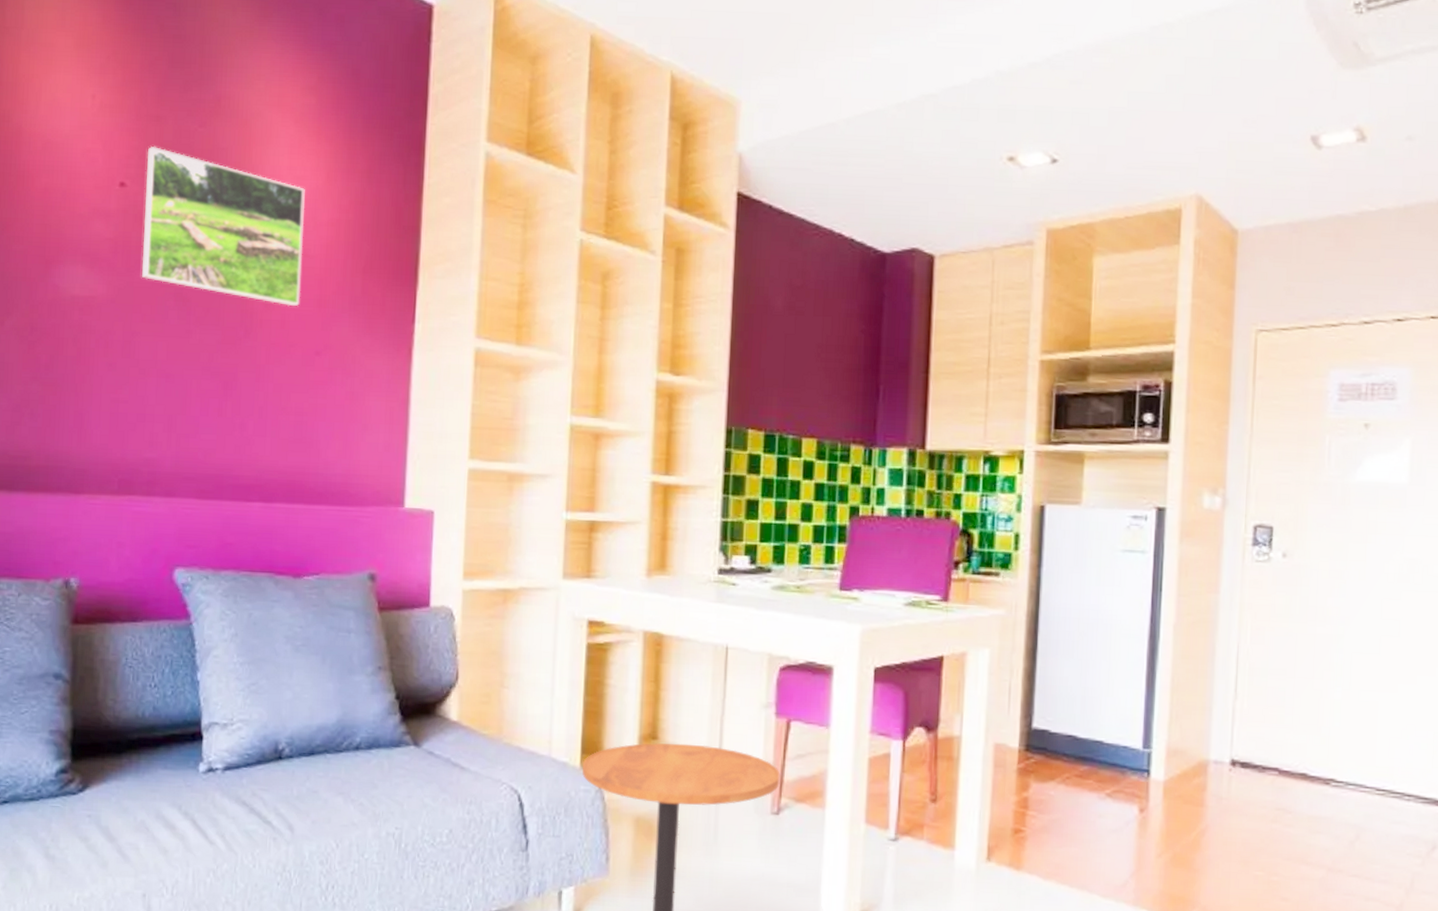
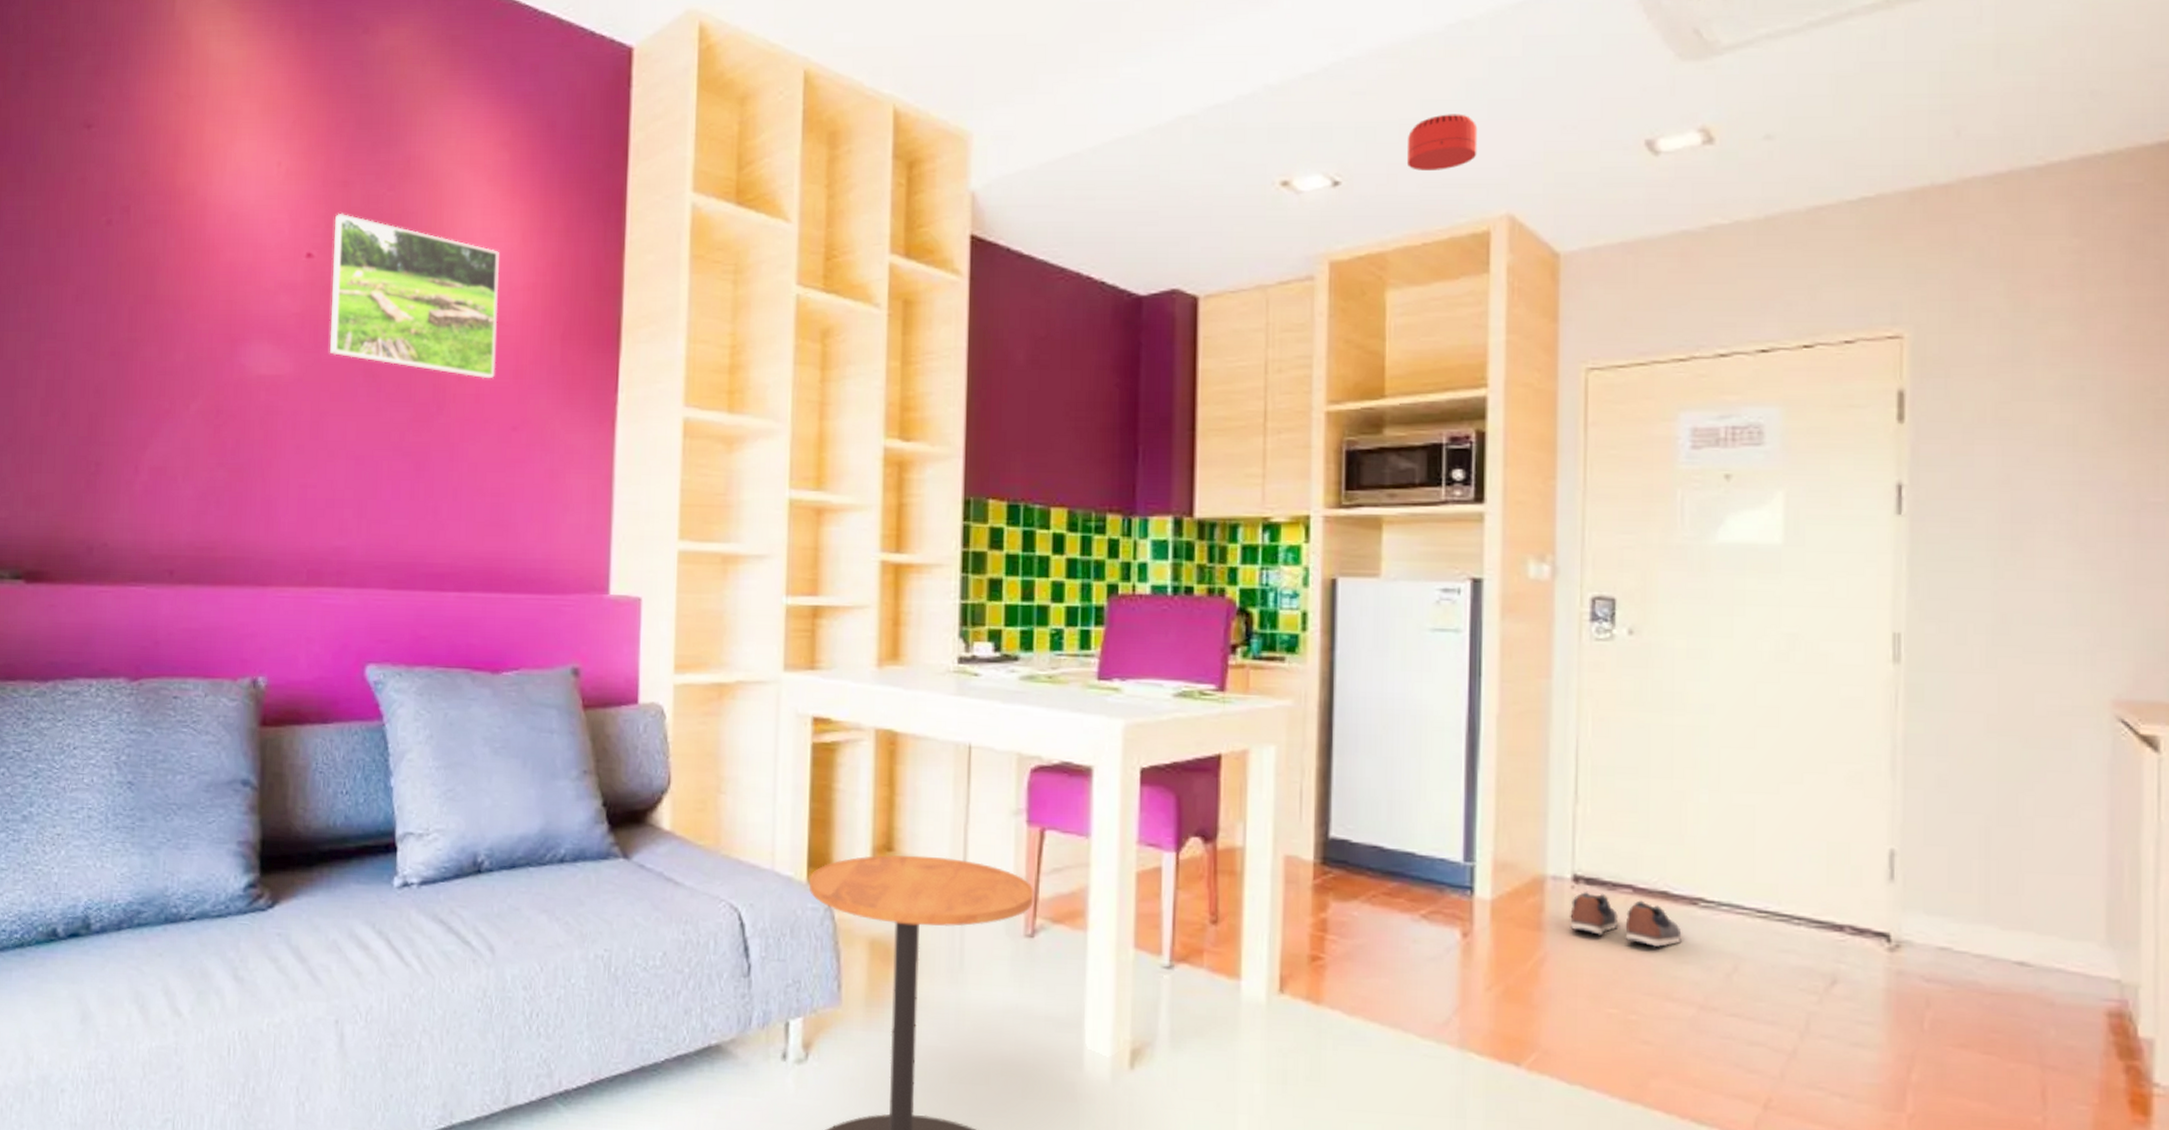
smoke detector: none [1114,104,1174,154] -> present [1406,114,1478,171]
shoe: none [1227,773,1316,821] -> present [1570,891,1682,948]

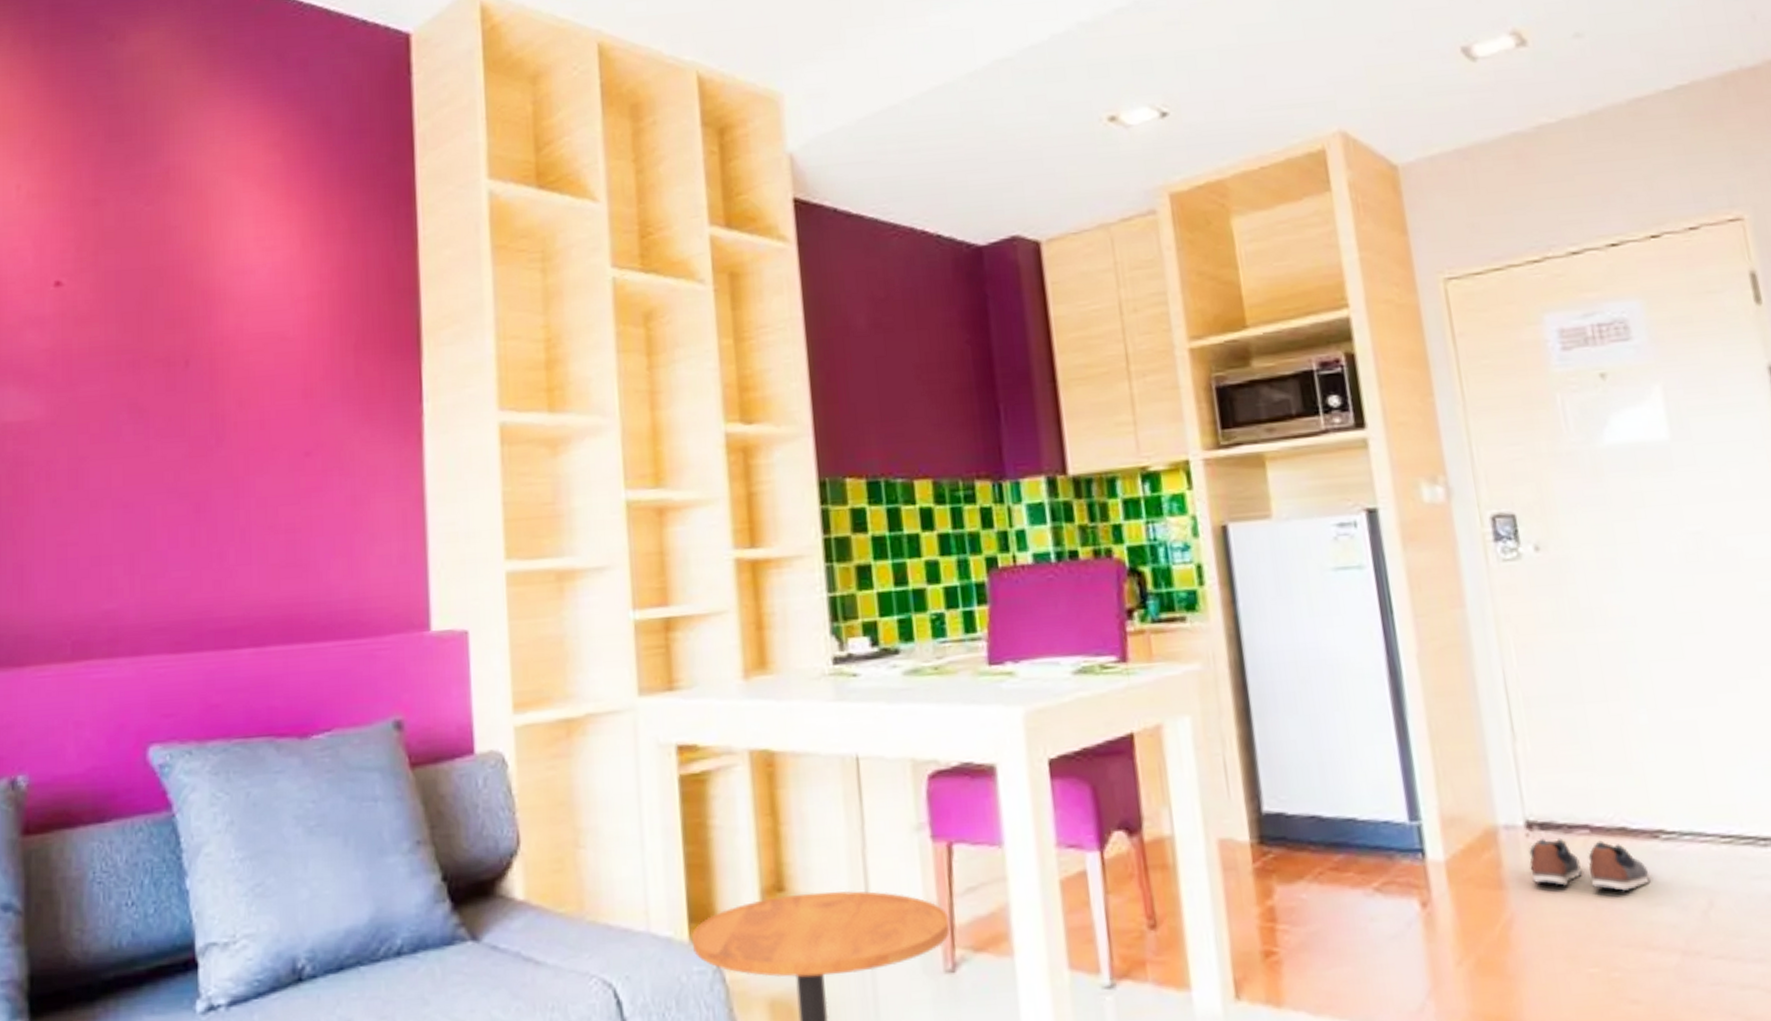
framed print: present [329,213,499,379] -> none [85,234,281,402]
smoke detector: present [1406,114,1478,171] -> none [1228,35,1300,95]

